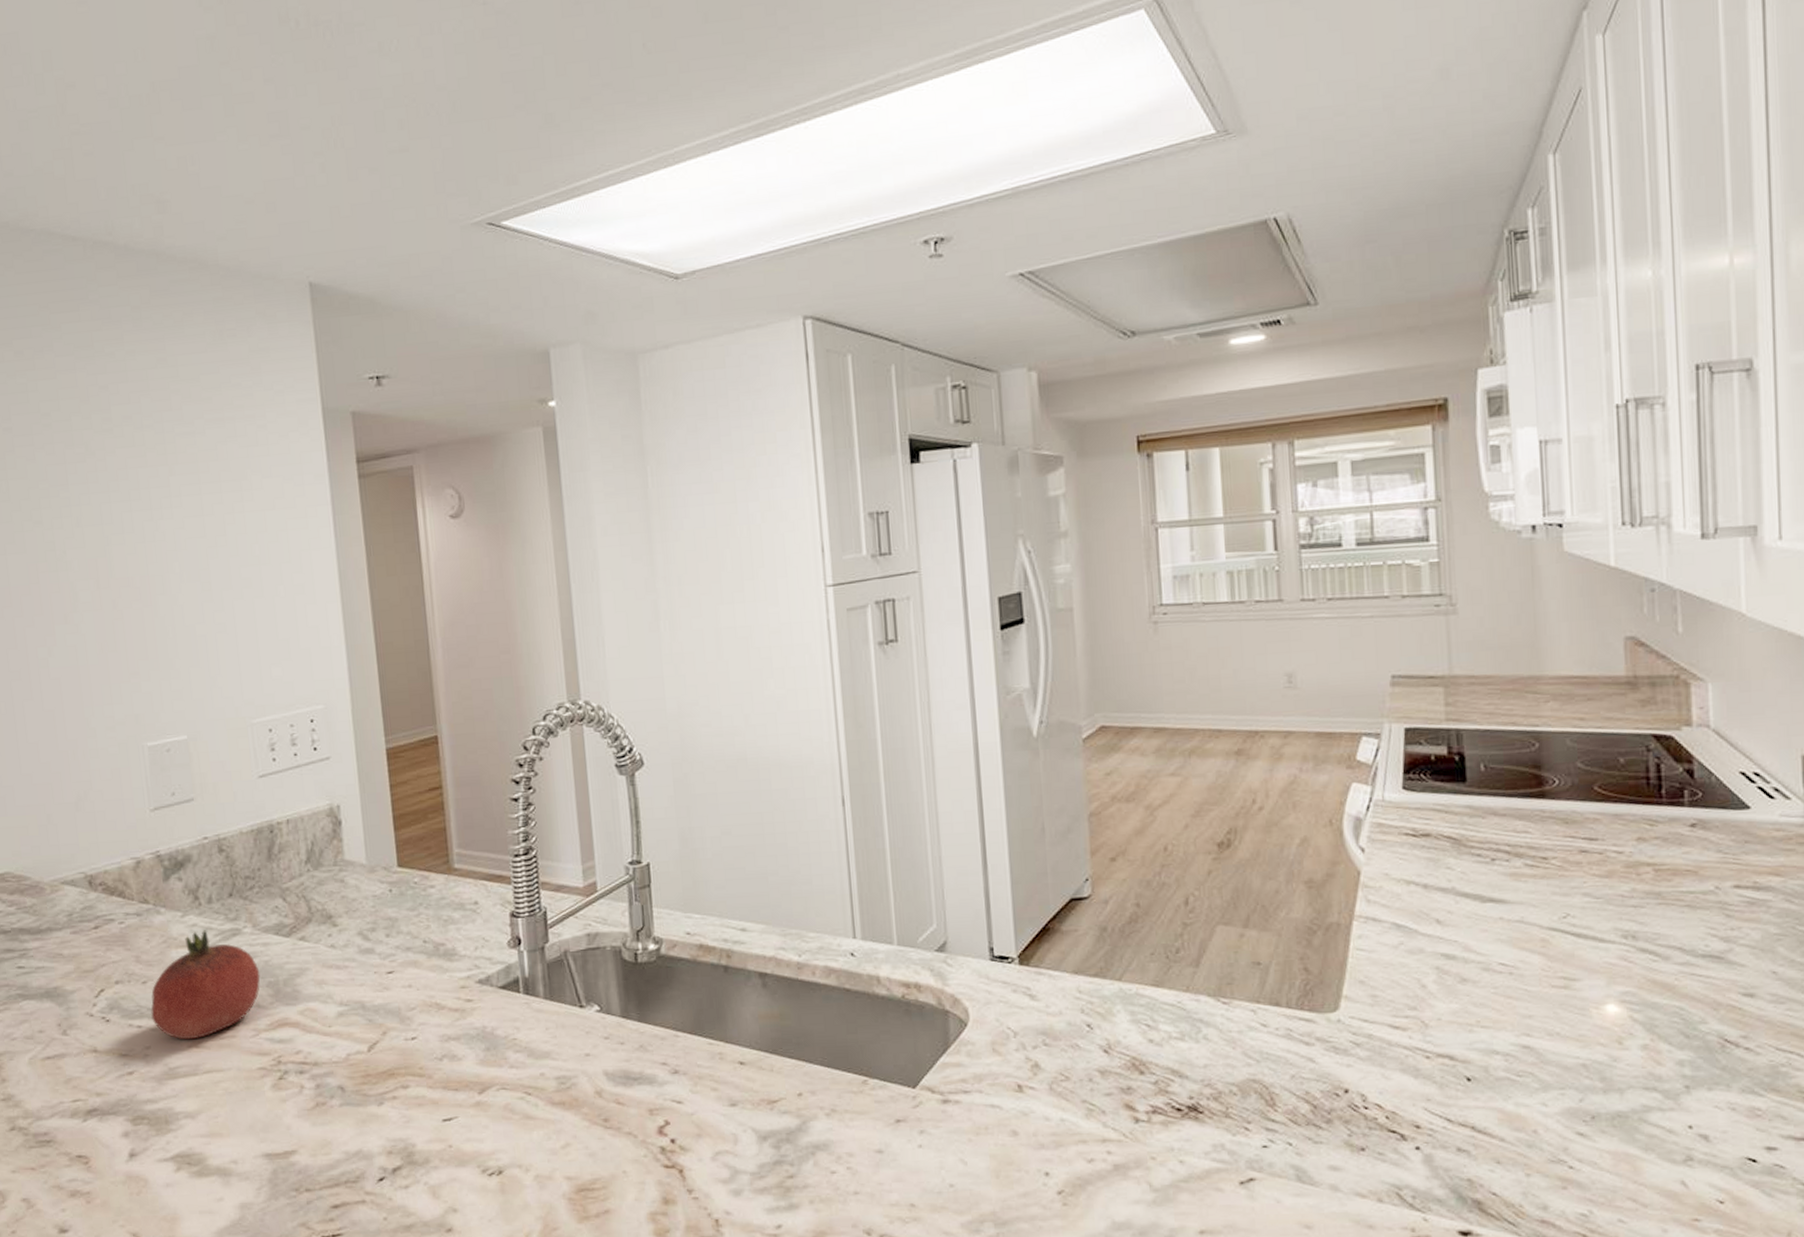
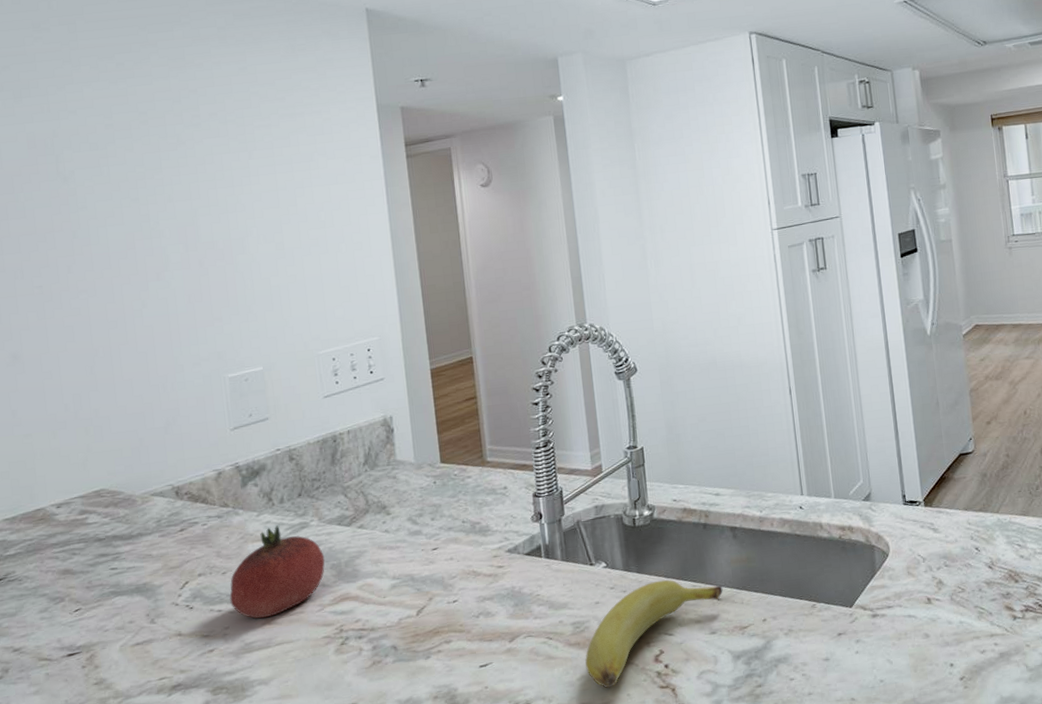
banana: none [571,1033,748,1162] -> present [585,579,723,689]

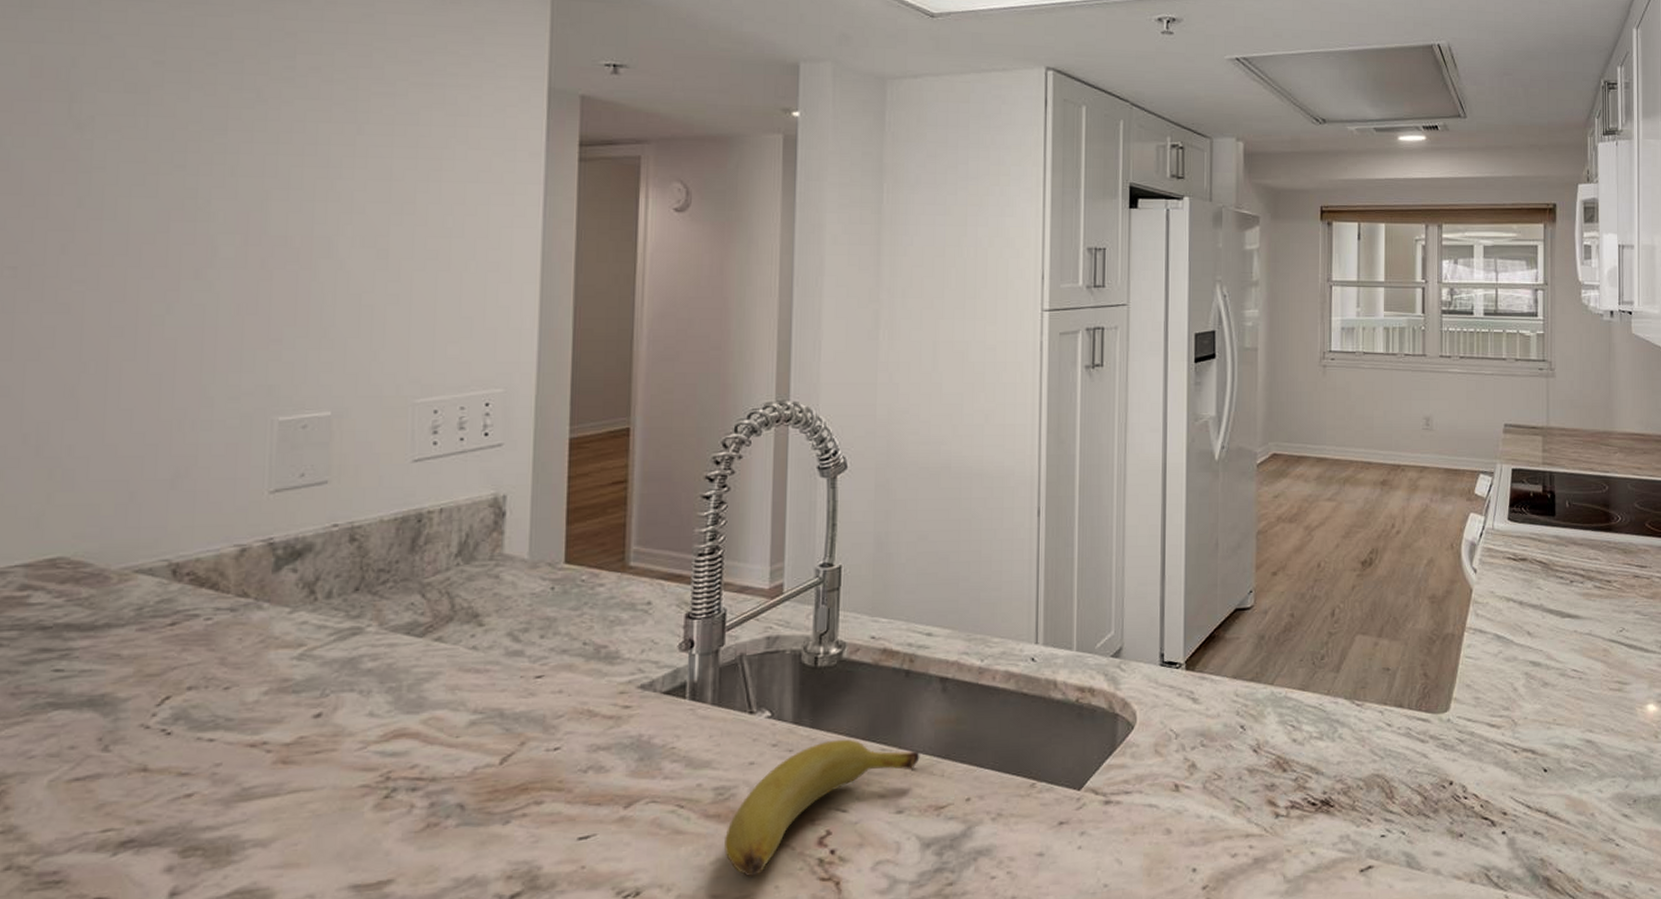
fruit: present [229,525,325,619] -> none [229,628,380,755]

